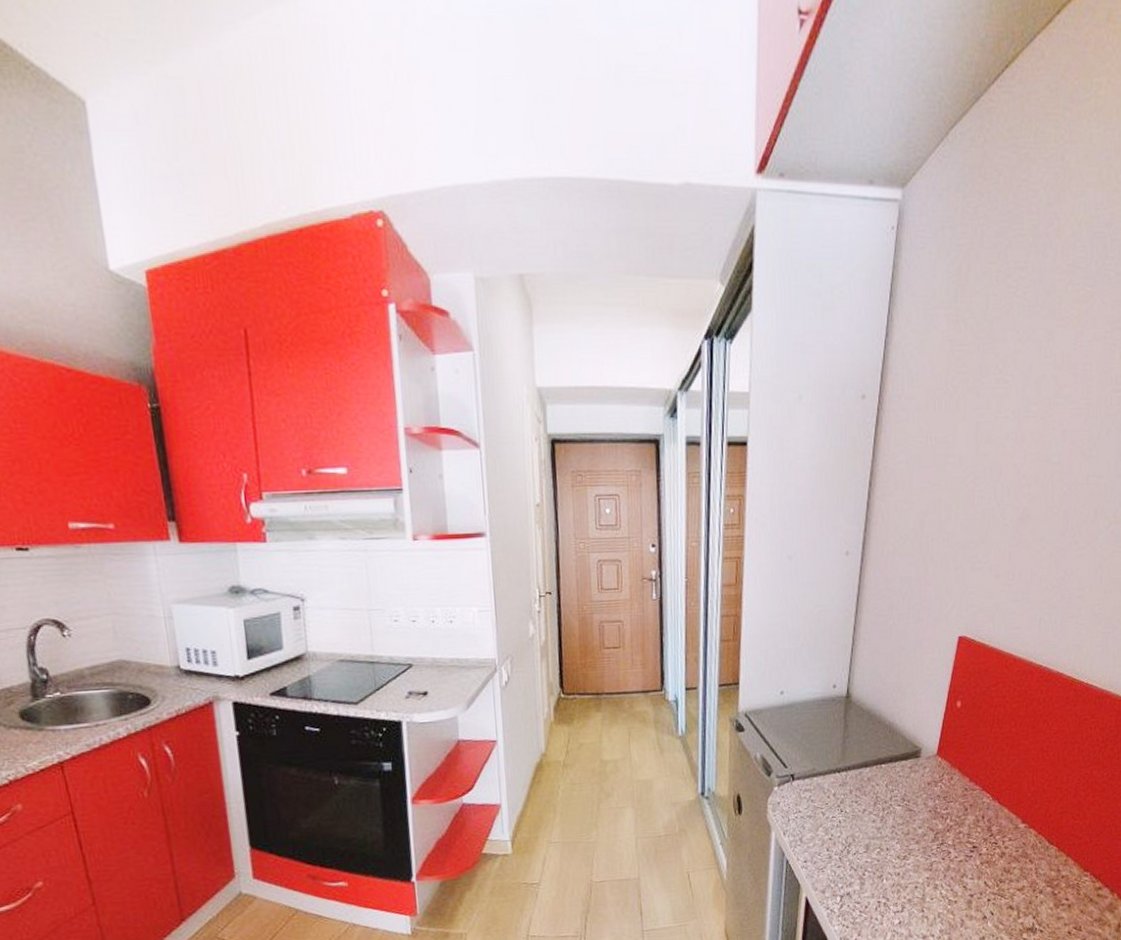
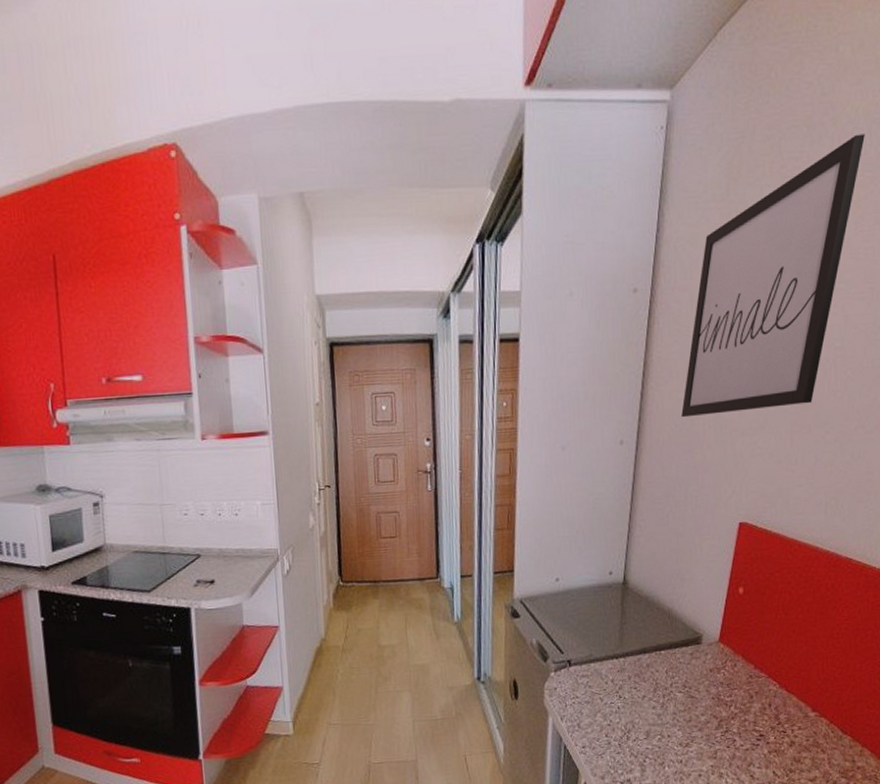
wall art: none [906,247,1087,530] -> present [681,134,865,418]

